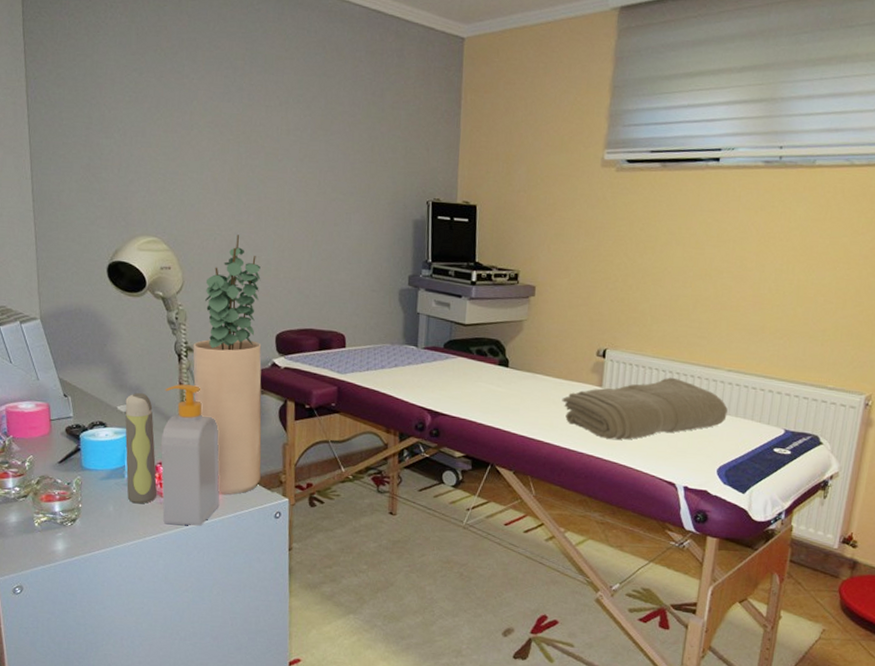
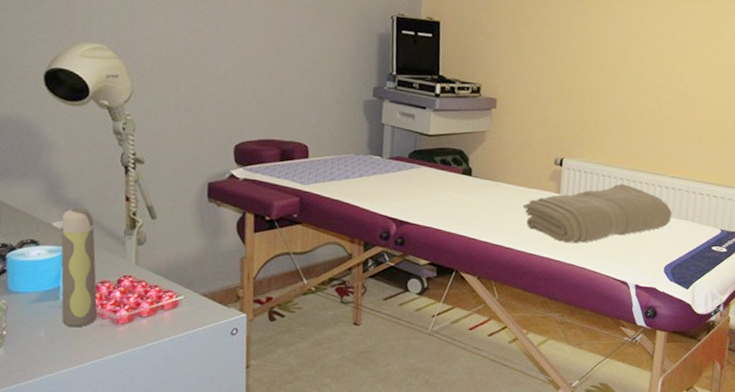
soap bottle: present [160,384,220,526] -> none [102,197,170,349]
vase: present [192,235,262,495] -> none [141,43,219,314]

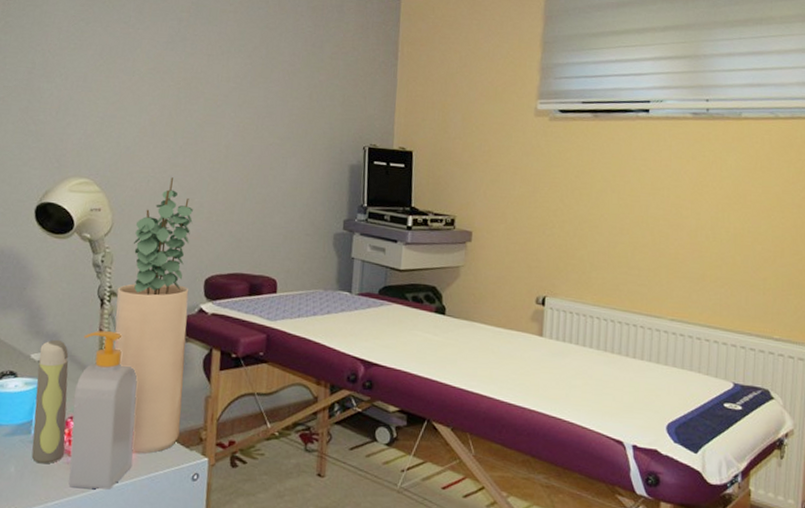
soap bottle: none [102,197,170,349] -> present [68,330,138,490]
vase: none [141,43,219,314] -> present [114,177,193,454]
towel: present [523,183,672,243] -> none [501,326,673,394]

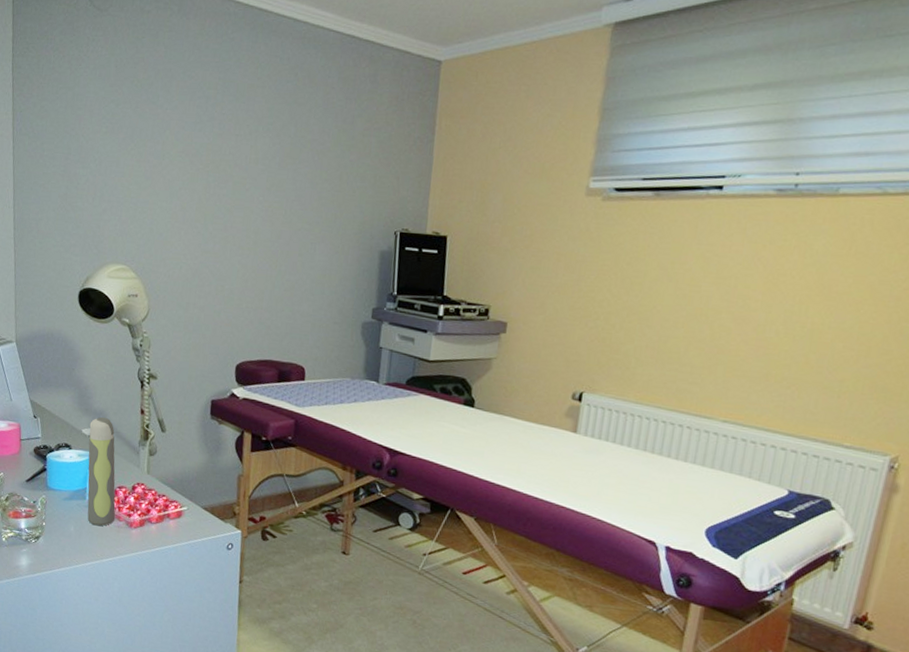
soap bottle: present [68,330,138,490] -> none [119,410,177,552]
vase: present [114,177,193,454] -> none [154,264,224,523]

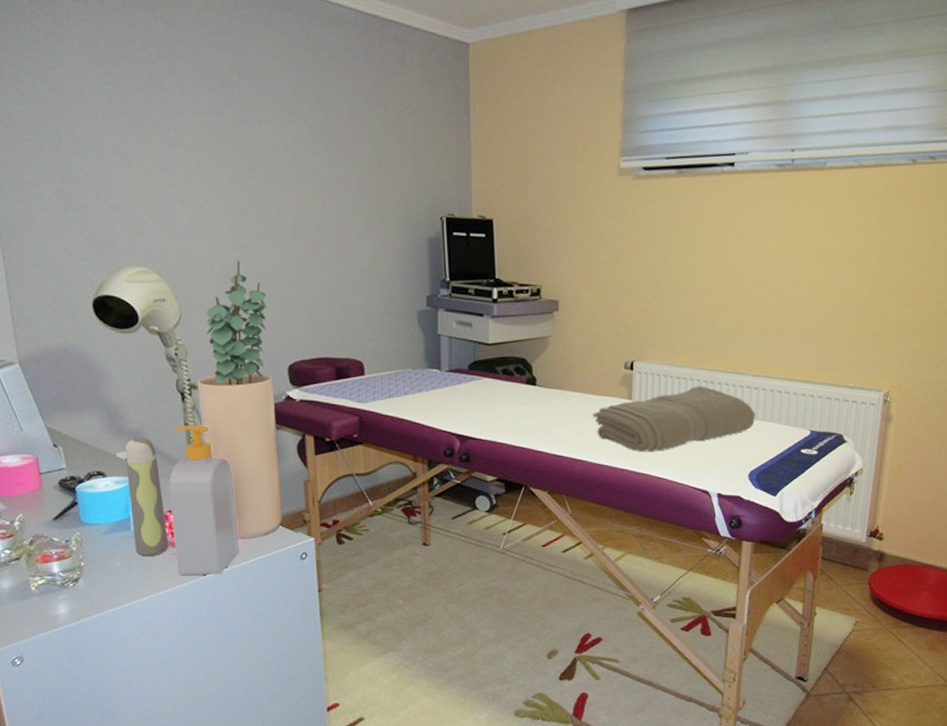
soap bottle: none [119,410,177,552] -> present [168,424,240,576]
vase: none [154,264,224,523] -> present [197,261,282,540]
towel: none [531,425,721,492] -> present [592,386,755,451]

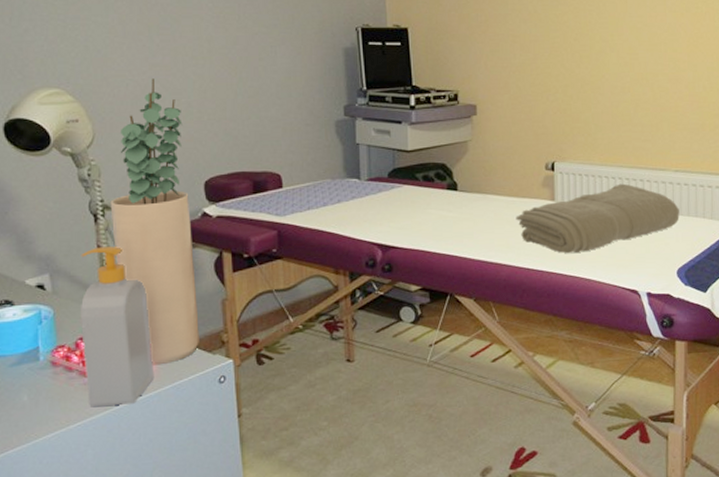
spray bottle: present [125,436,169,557] -> none [34,261,80,389]

